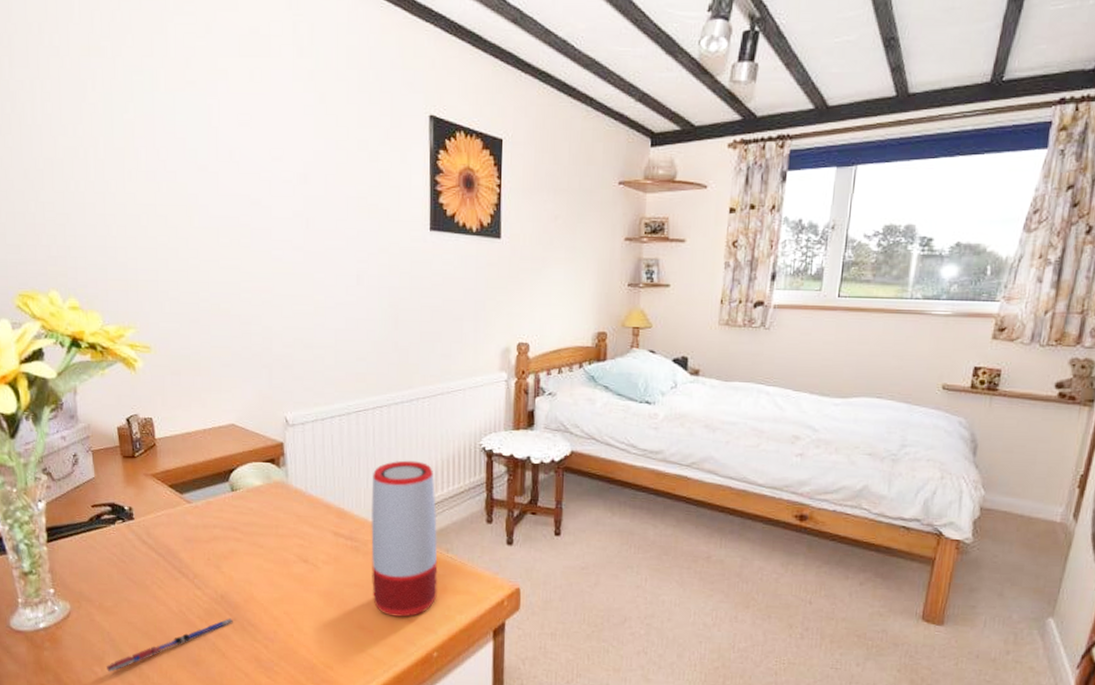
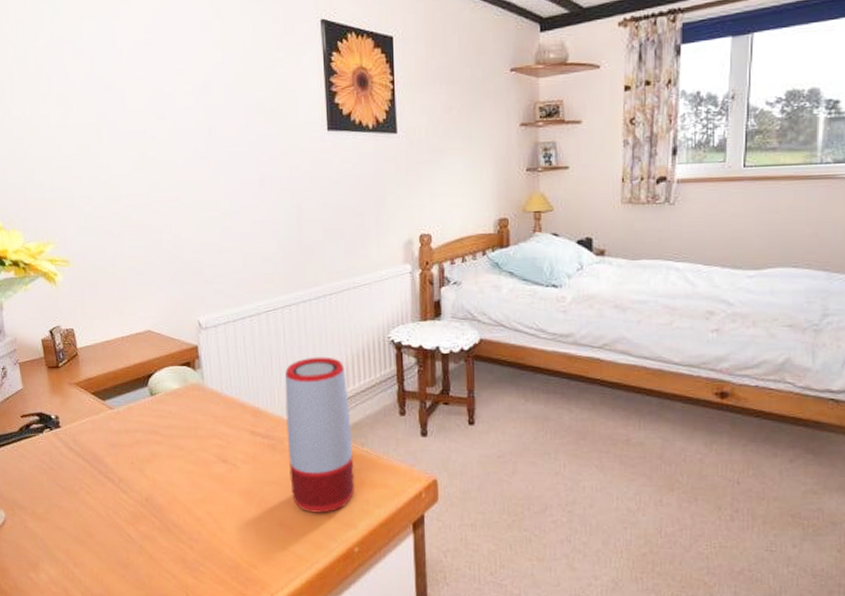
pen: present [107,618,233,672] -> none [41,520,158,577]

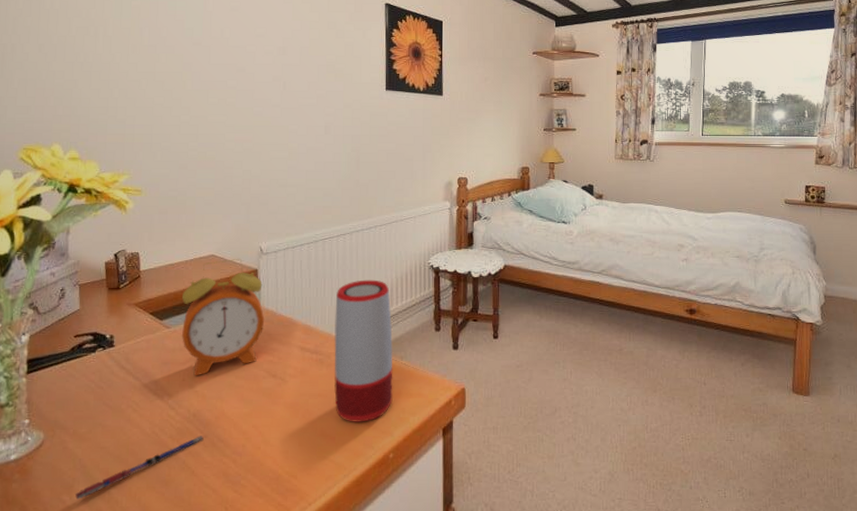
pen: none [41,520,158,577] -> present [75,436,204,500]
alarm clock: none [121,335,210,460] -> present [181,259,265,376]

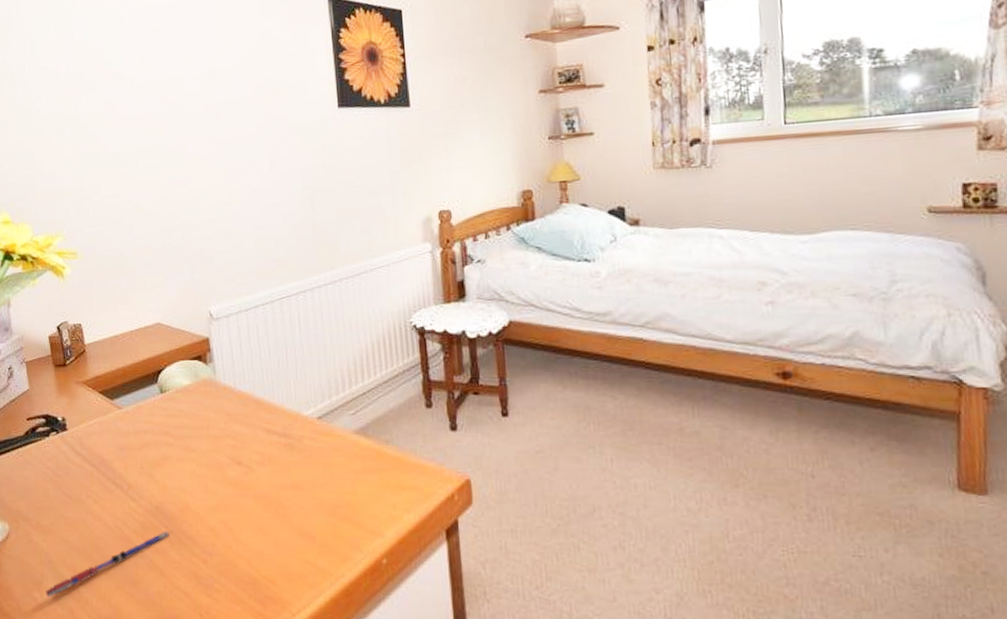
alarm clock: present [181,259,265,376] -> none [130,327,223,464]
speaker: present [334,279,393,422] -> none [301,345,380,520]

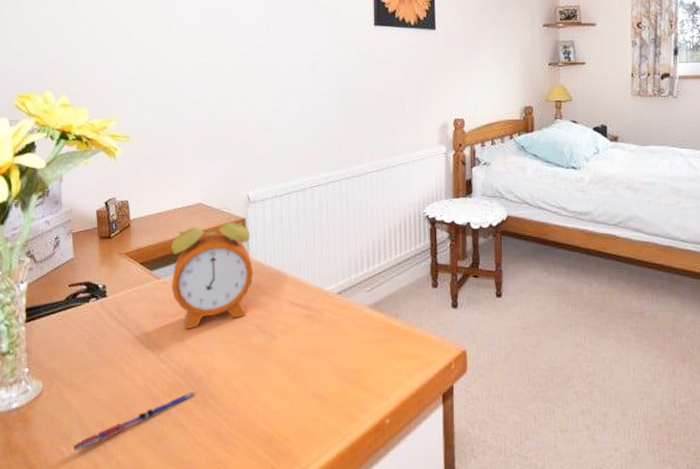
alarm clock: none [130,327,223,464] -> present [170,208,254,330]

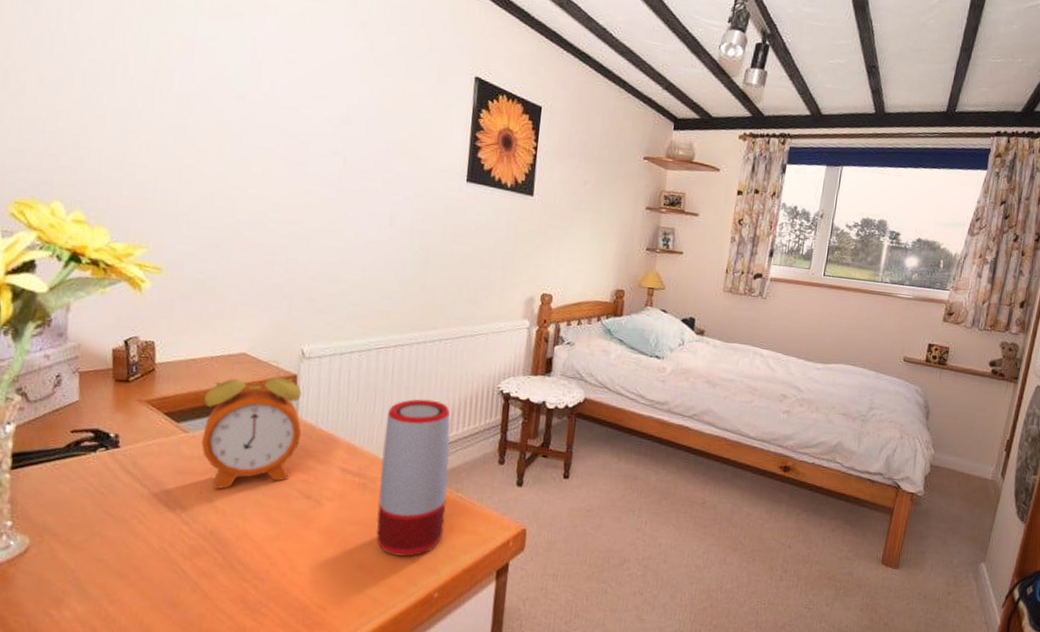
pen: present [73,391,195,452] -> none [65,556,221,615]
speaker: none [325,230,388,384] -> present [376,399,451,557]

